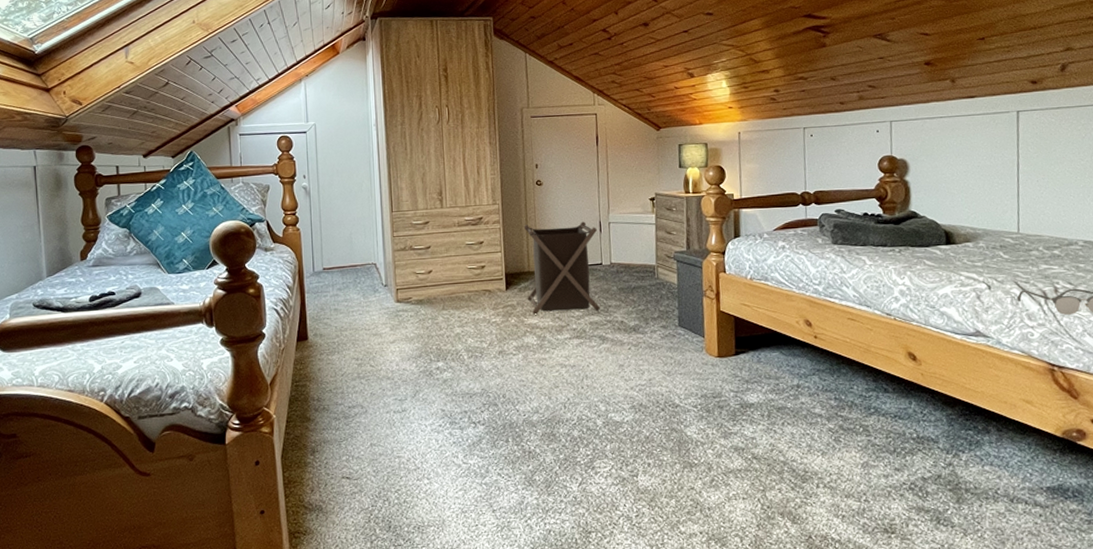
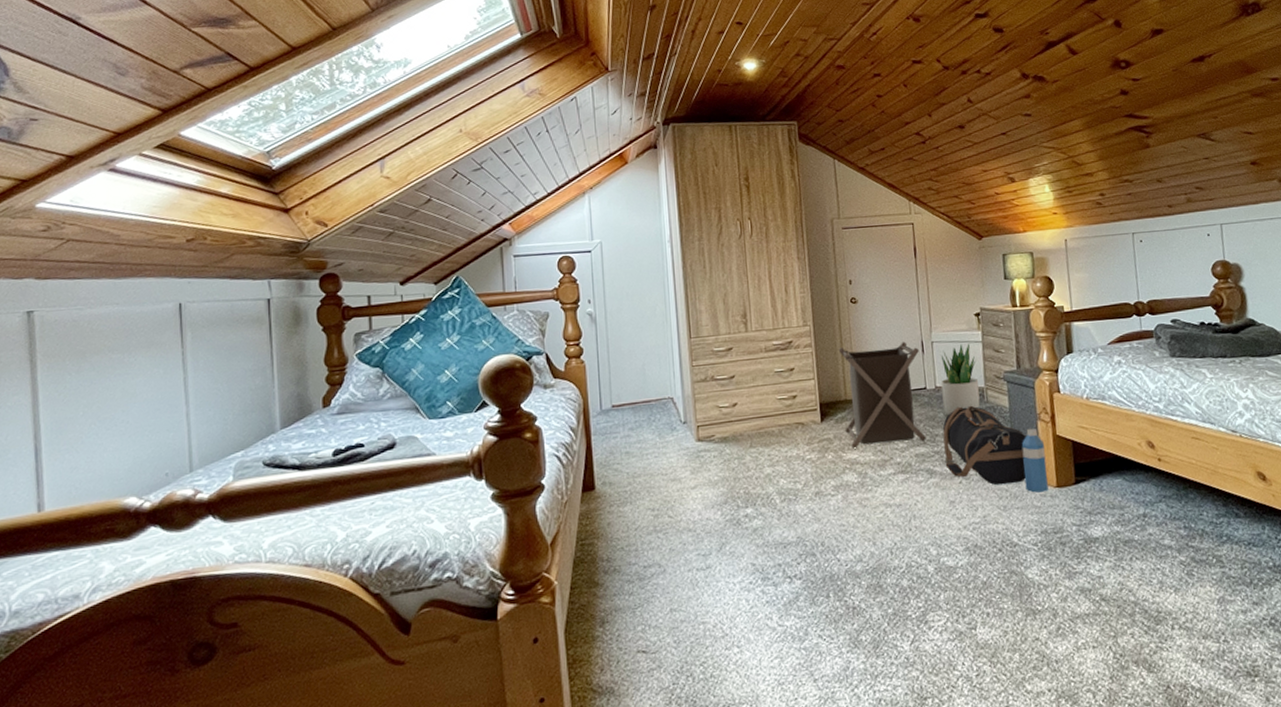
duffel bag: none [615,281,693,352] -> present [942,405,1027,485]
planter: none [616,225,651,291] -> present [941,343,980,417]
water bottle: none [687,303,710,361] -> present [1021,428,1048,493]

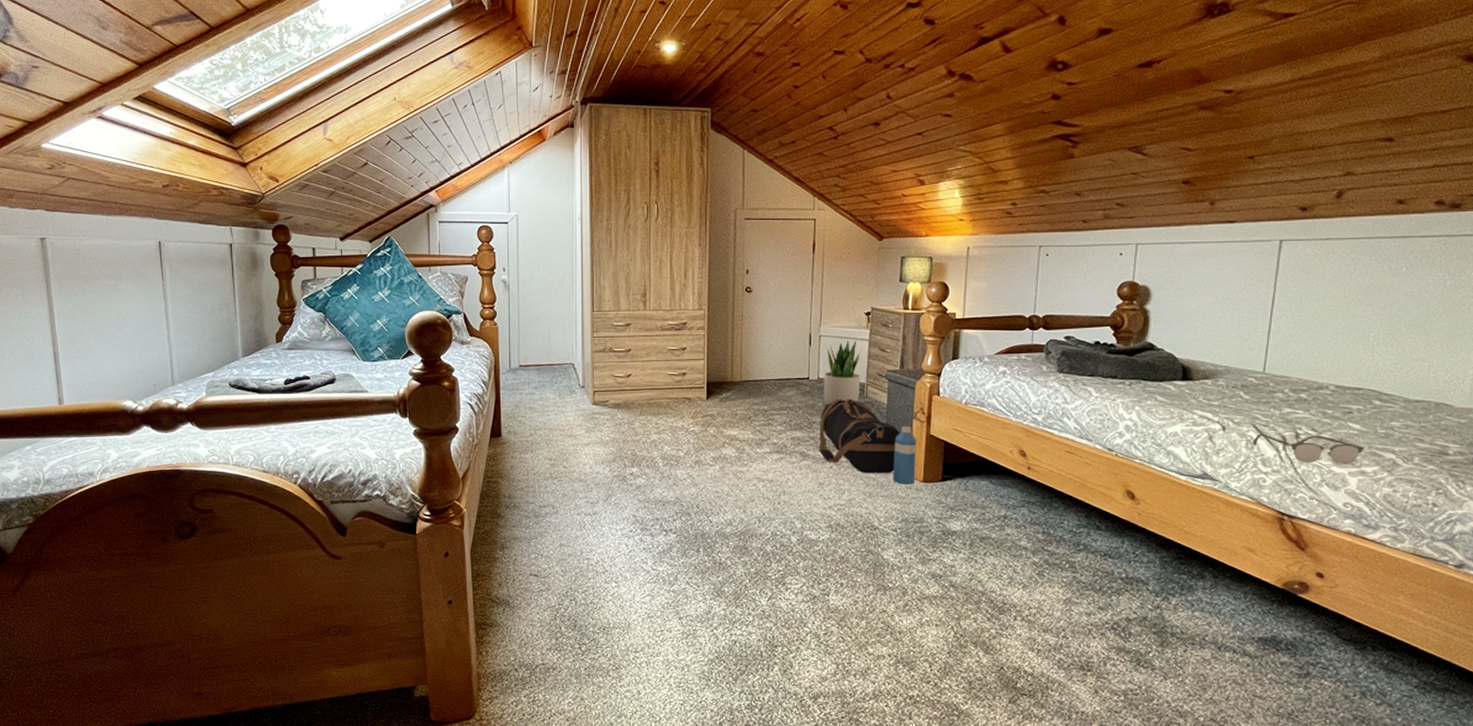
laundry basket: present [838,341,926,449] -> none [728,333,806,427]

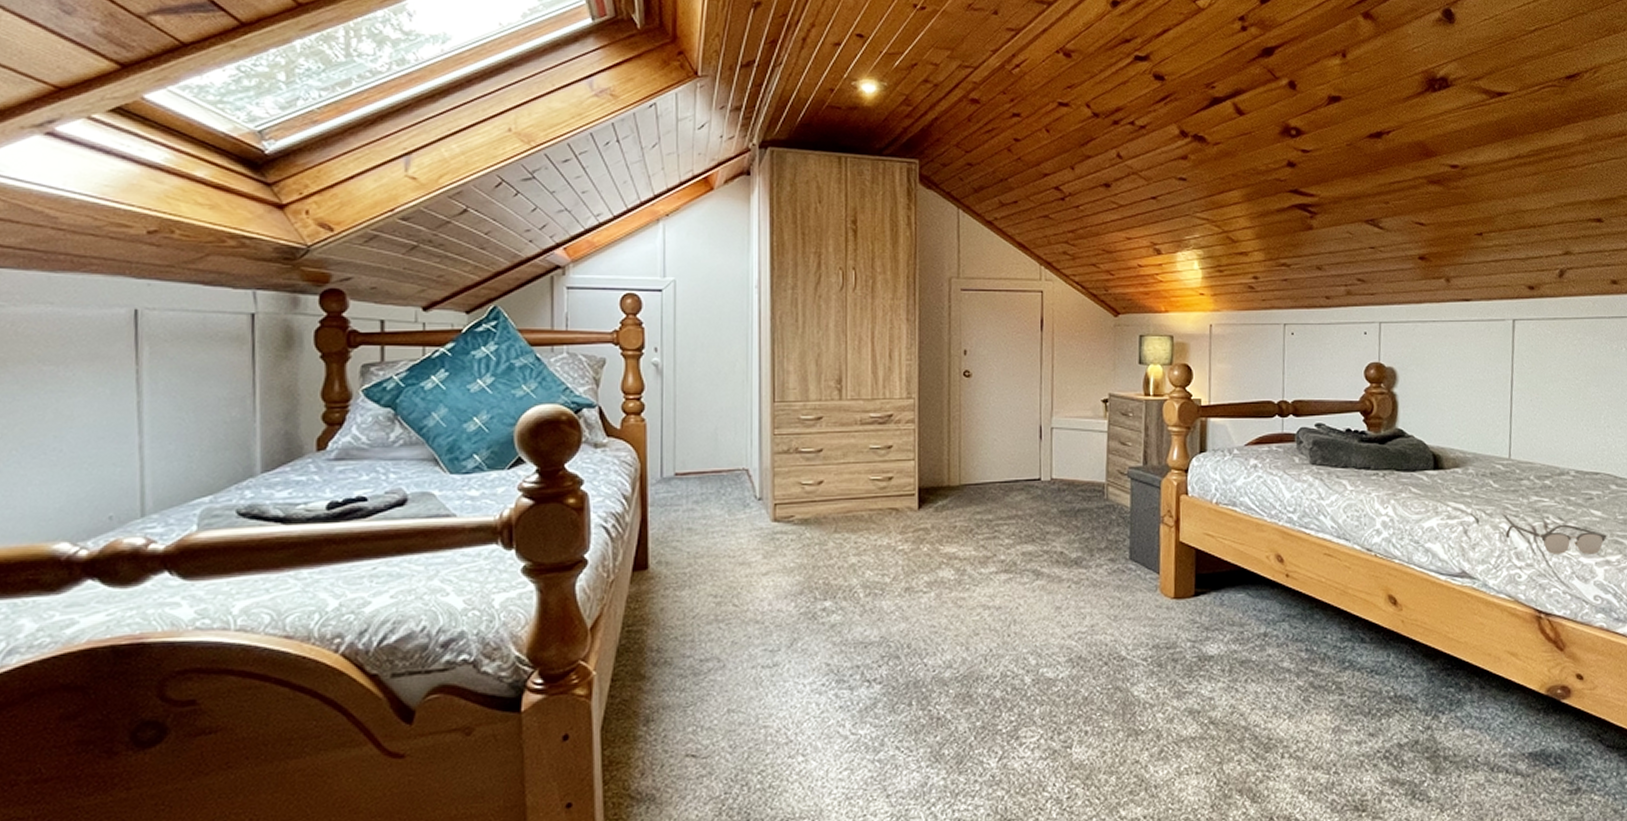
duffel bag: present [818,398,901,473] -> none [1054,502,1147,591]
planter: present [824,340,861,407] -> none [1057,433,1099,513]
water bottle: present [893,425,917,485] -> none [1140,531,1166,603]

